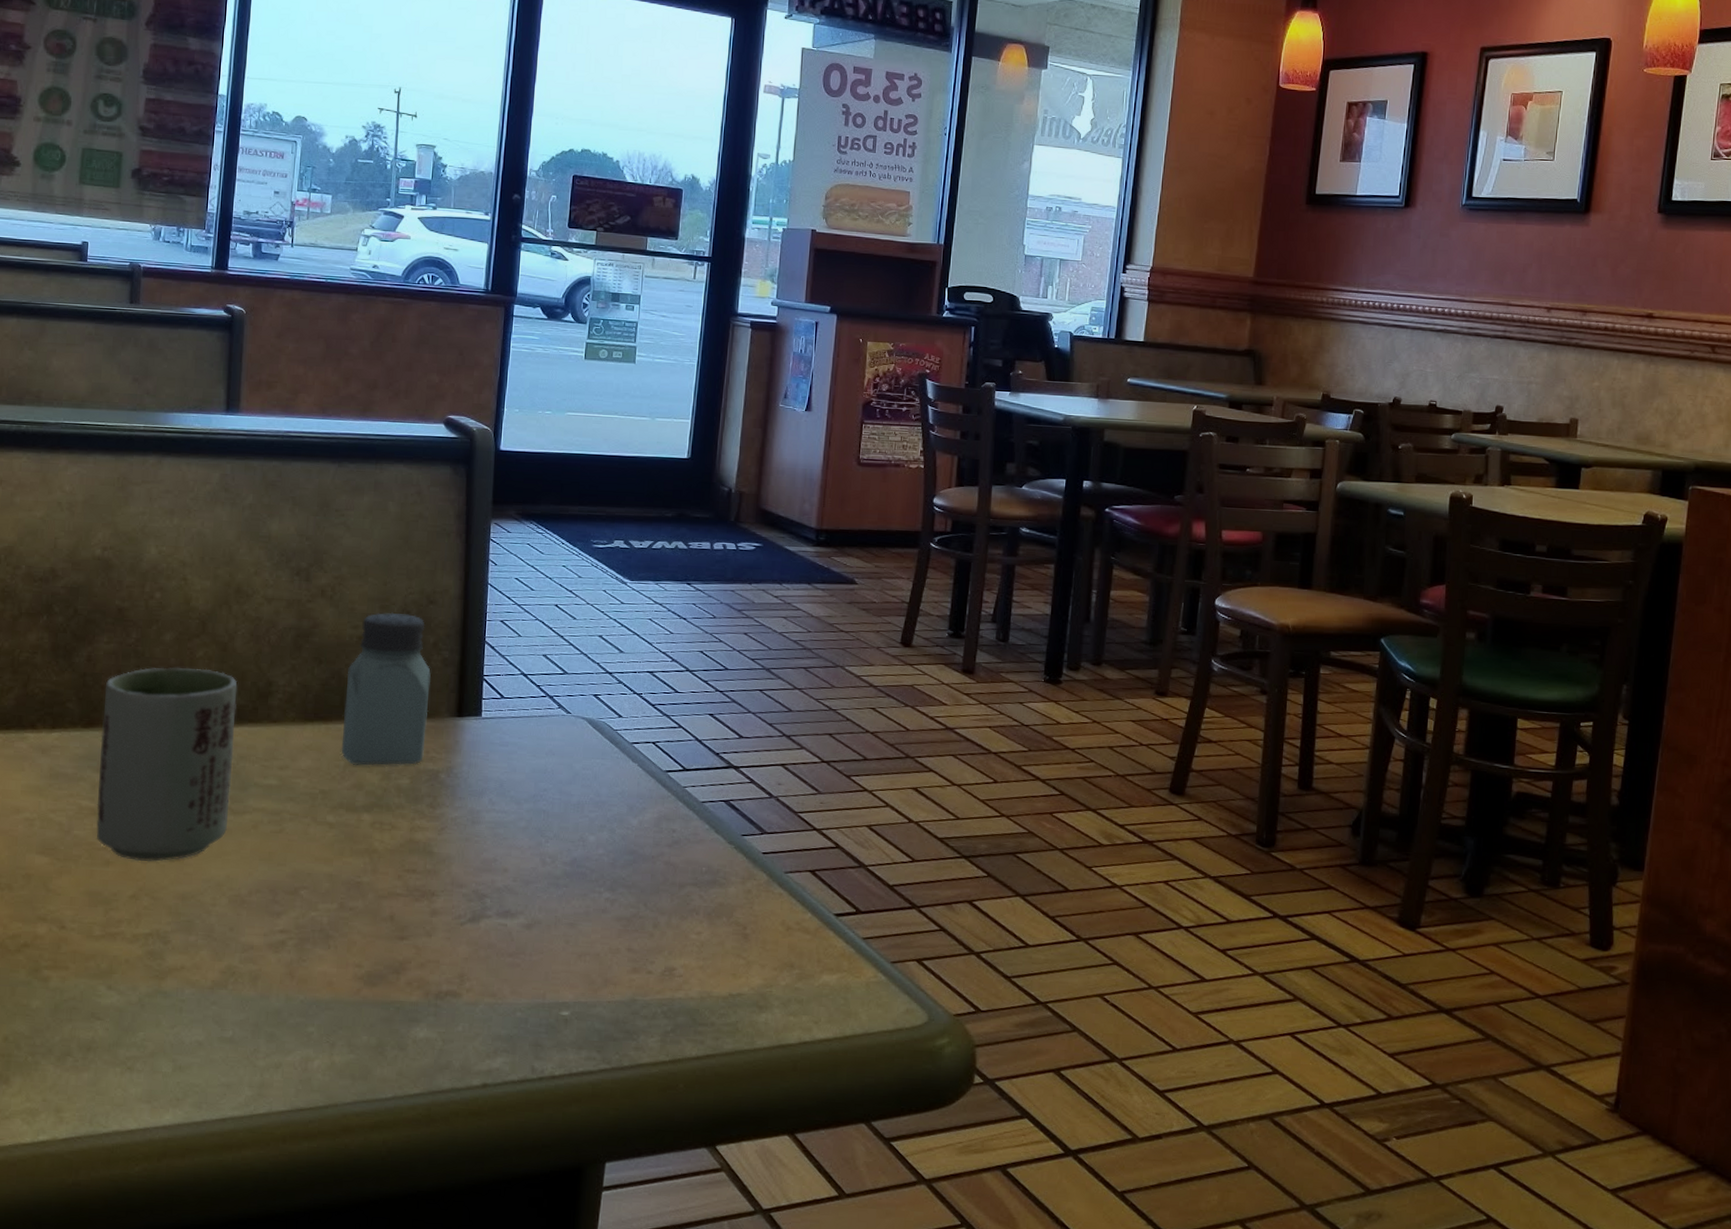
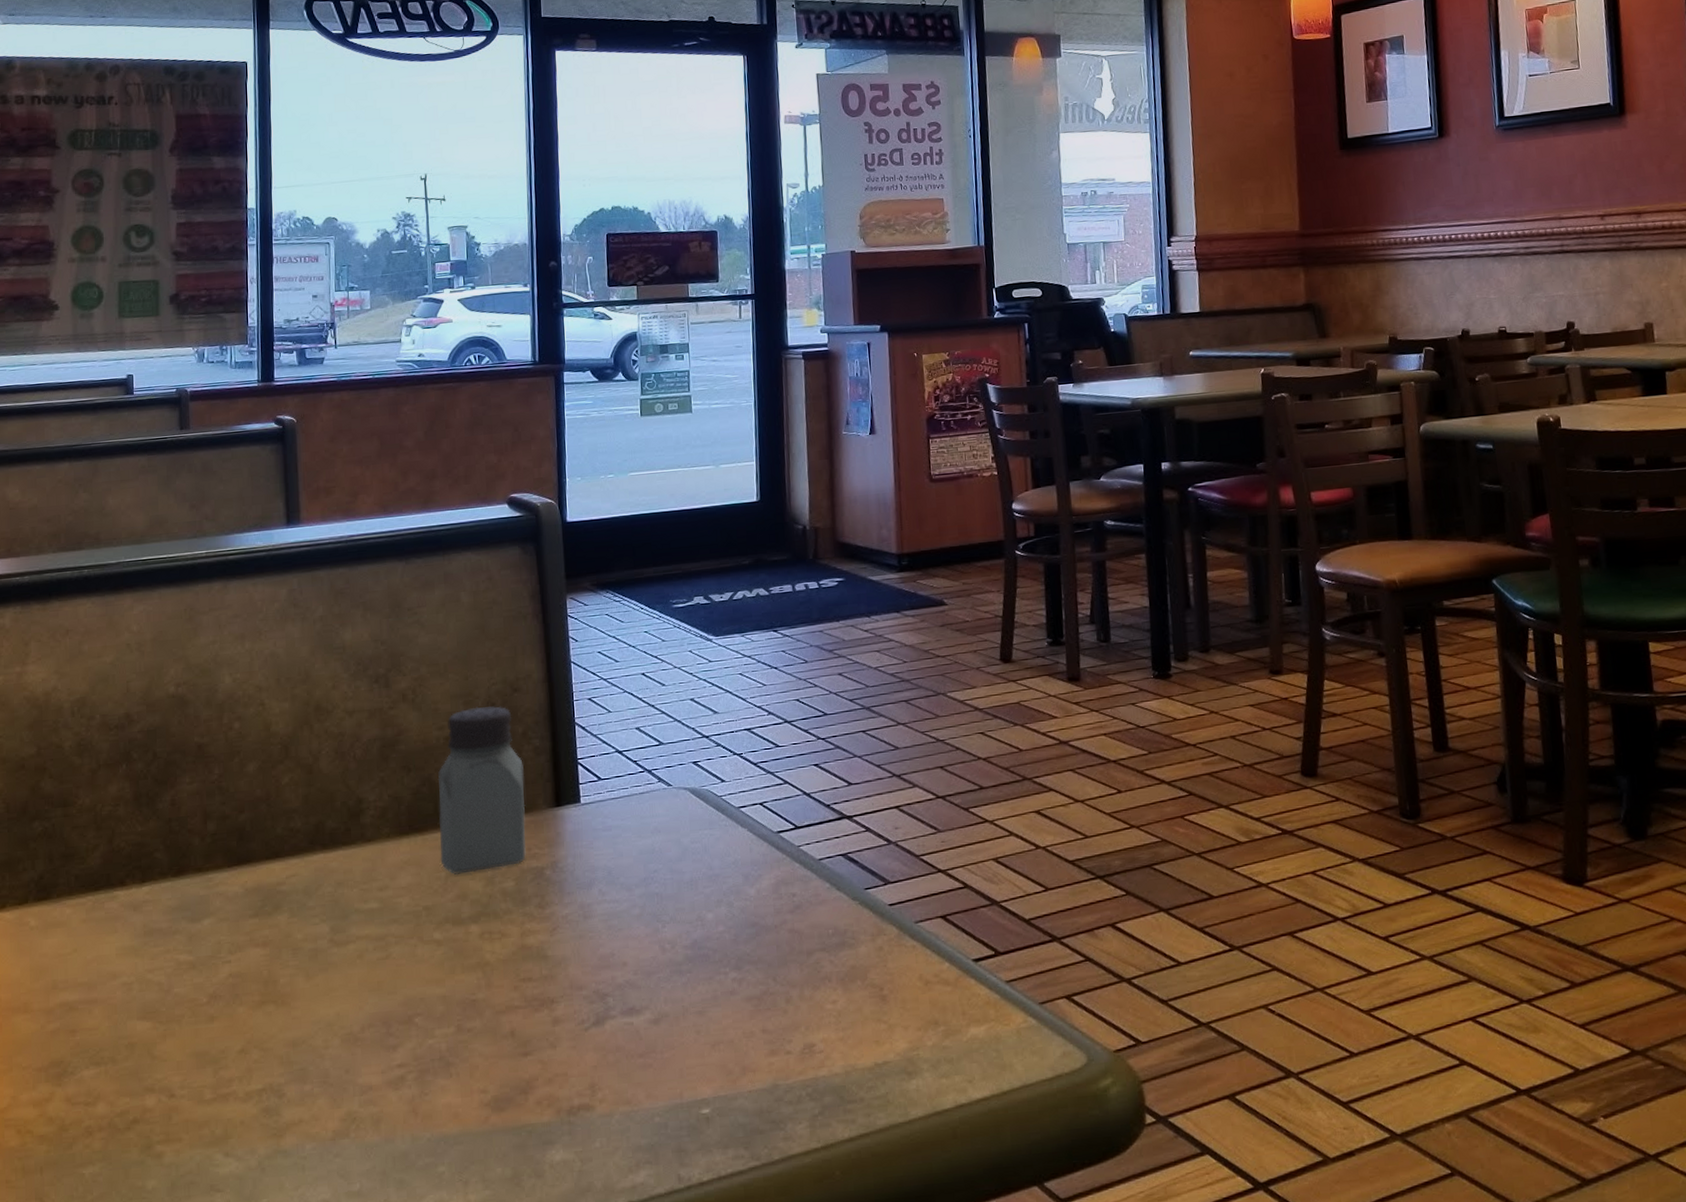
cup: present [96,667,238,862] -> none [192,795,333,1012]

